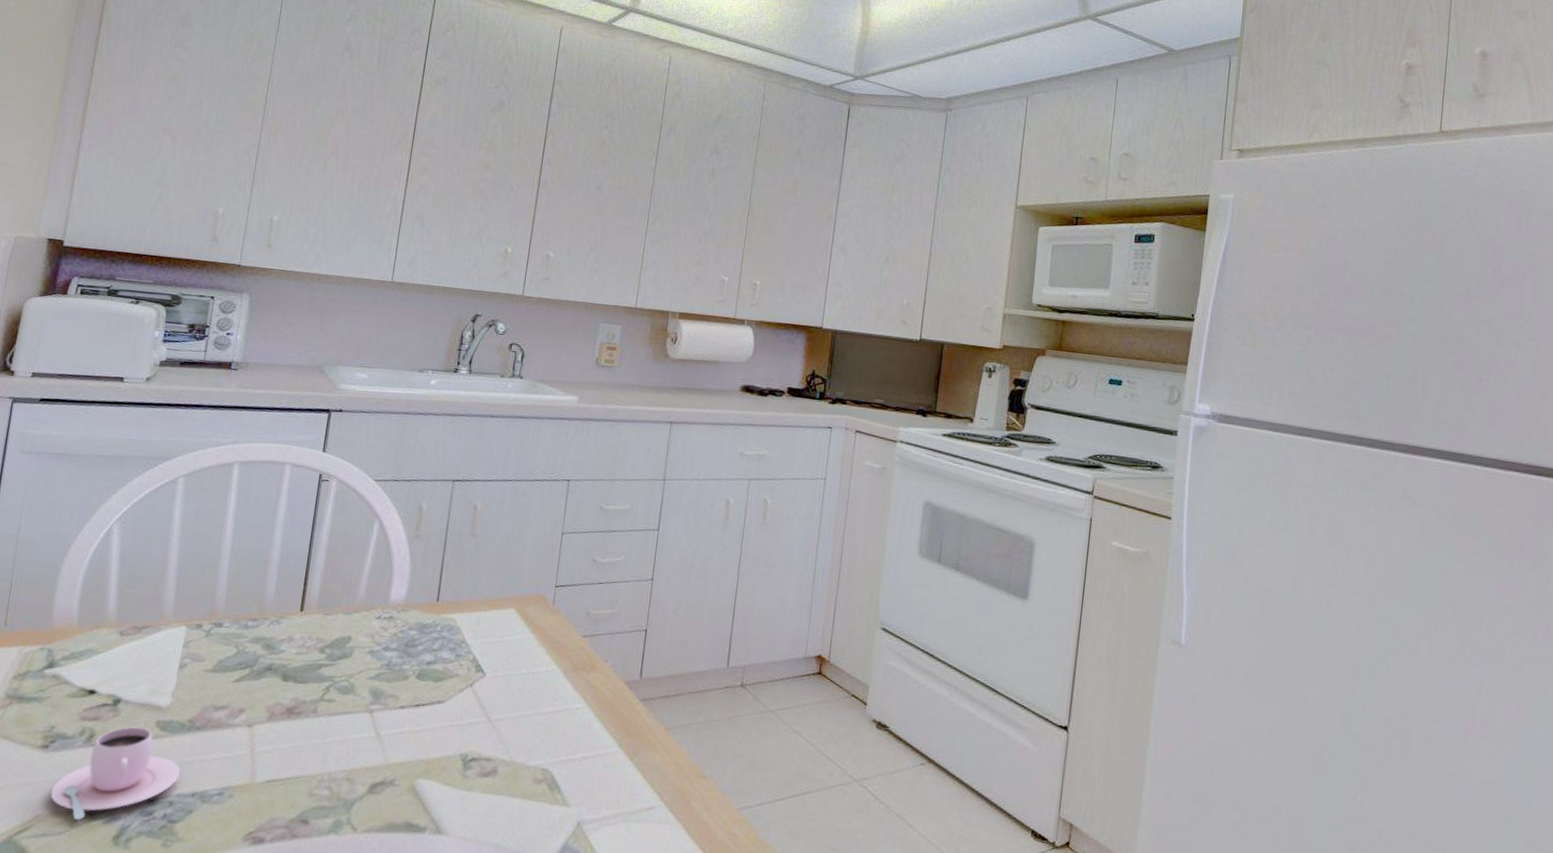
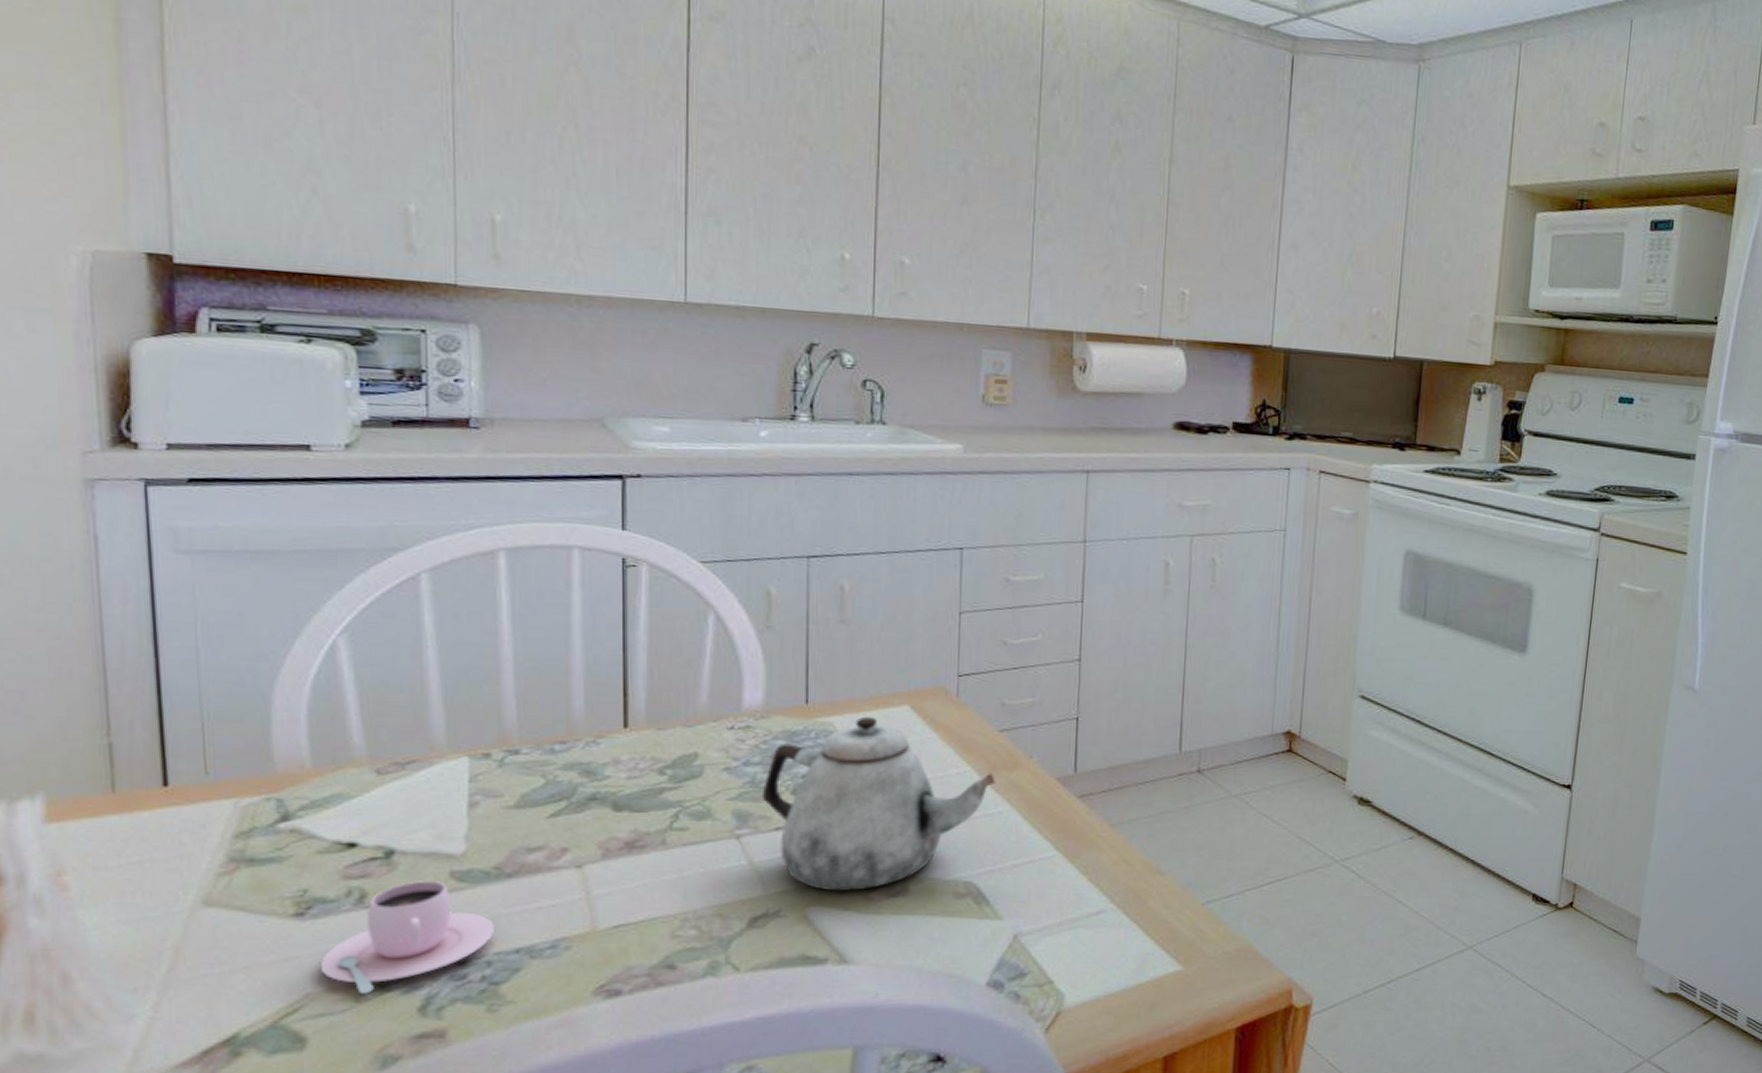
teapot: none [393,615,577,769] -> present [762,716,996,891]

